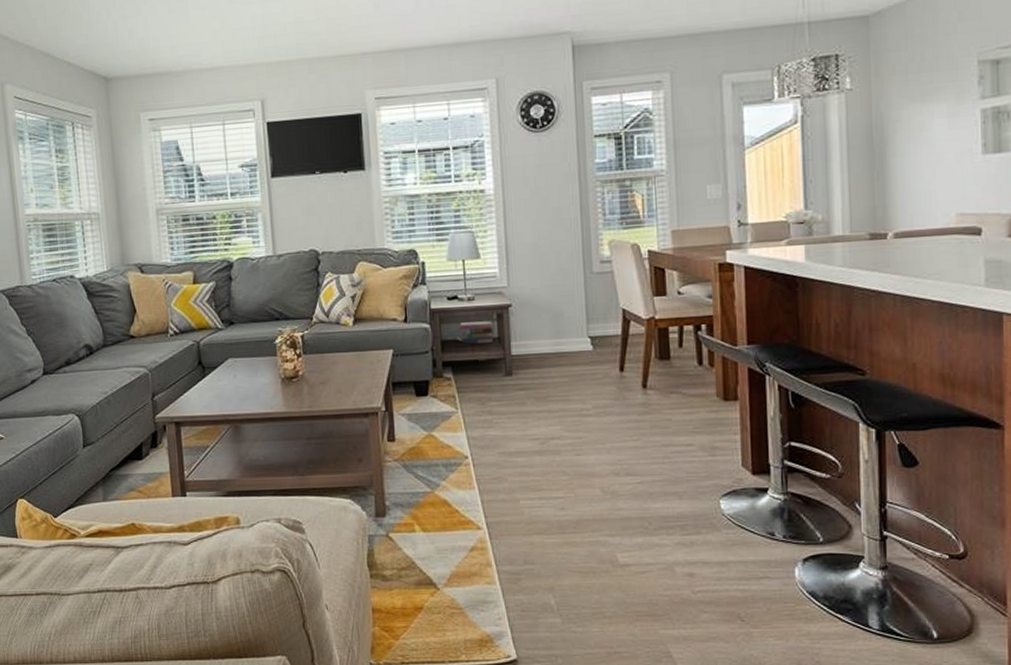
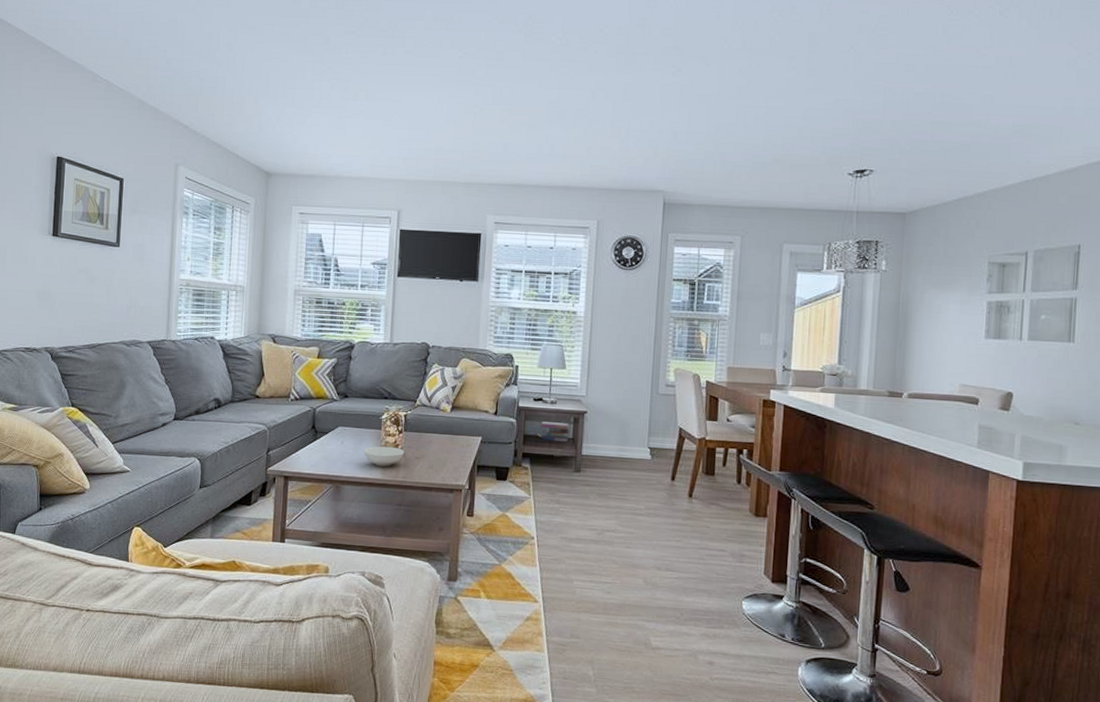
bowl: none [260,373,307,398] -> present [363,446,405,467]

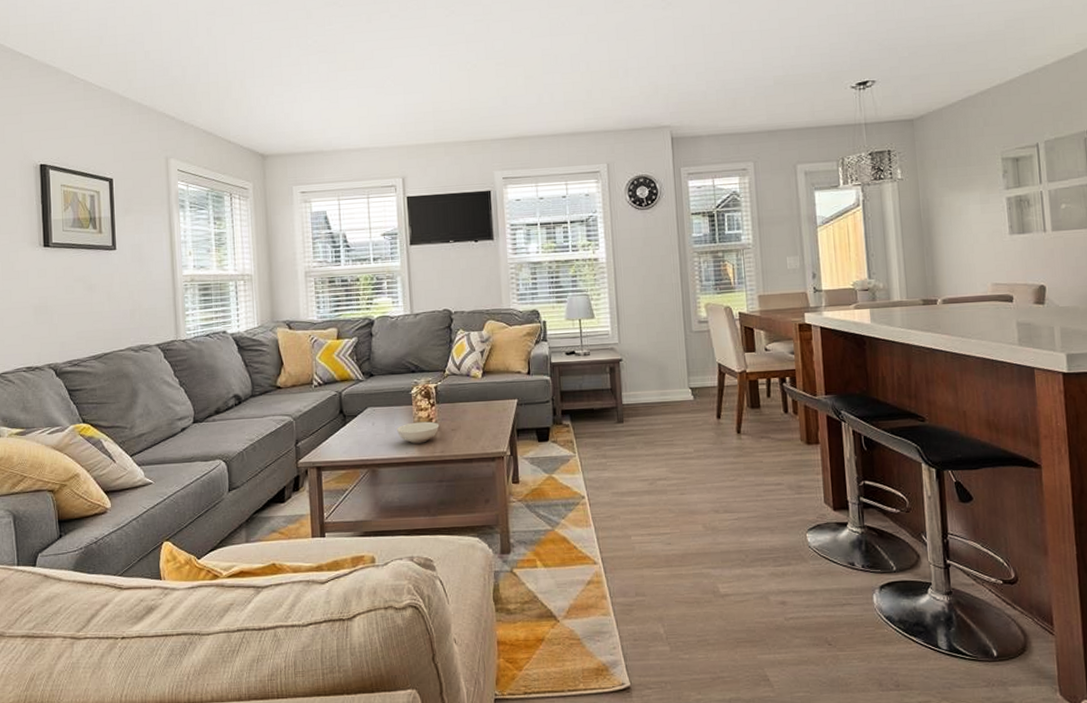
books: present [537,421,569,442] -> none [574,374,607,394]

